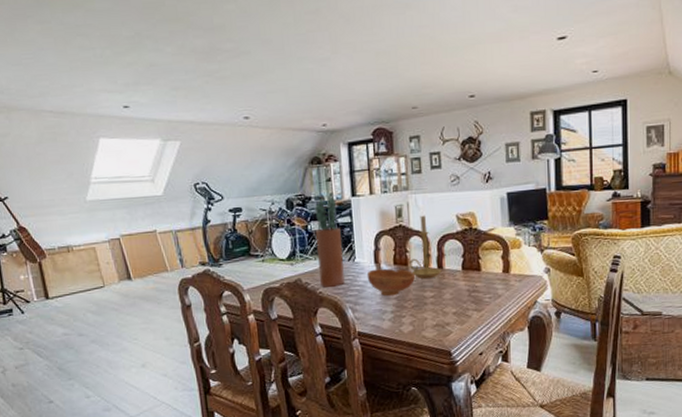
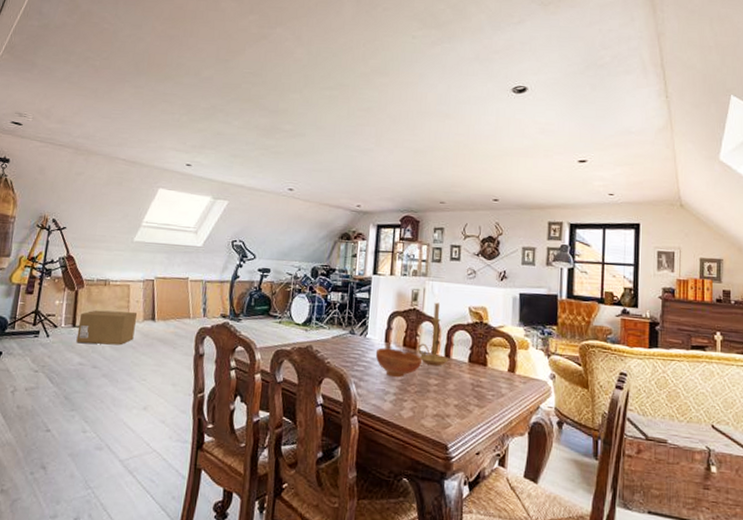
box: none [51,274,114,315] -> present [76,310,137,345]
vase: present [315,191,345,287] -> none [330,266,359,359]

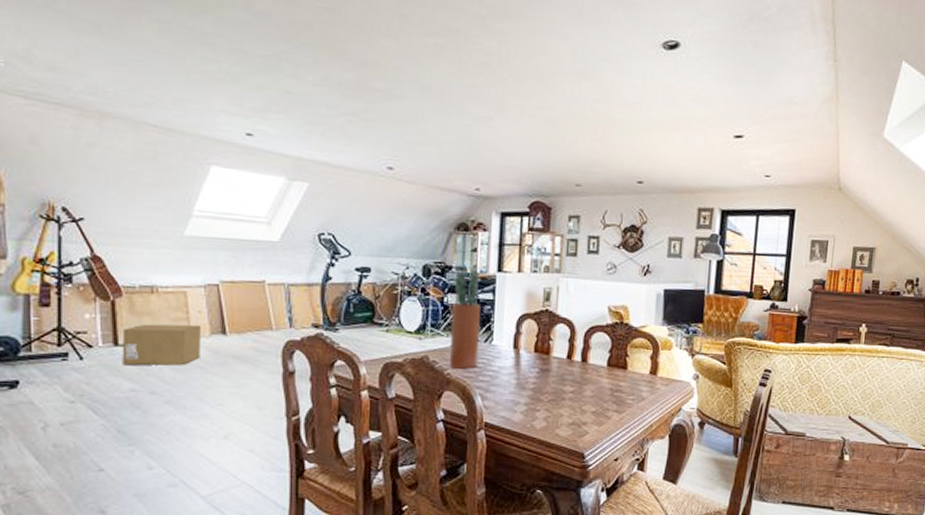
vase: none [330,266,359,359] -> present [450,263,480,369]
bowl: present [375,347,423,377] -> none [503,354,557,385]
candle holder: present [417,297,449,367] -> none [550,296,586,372]

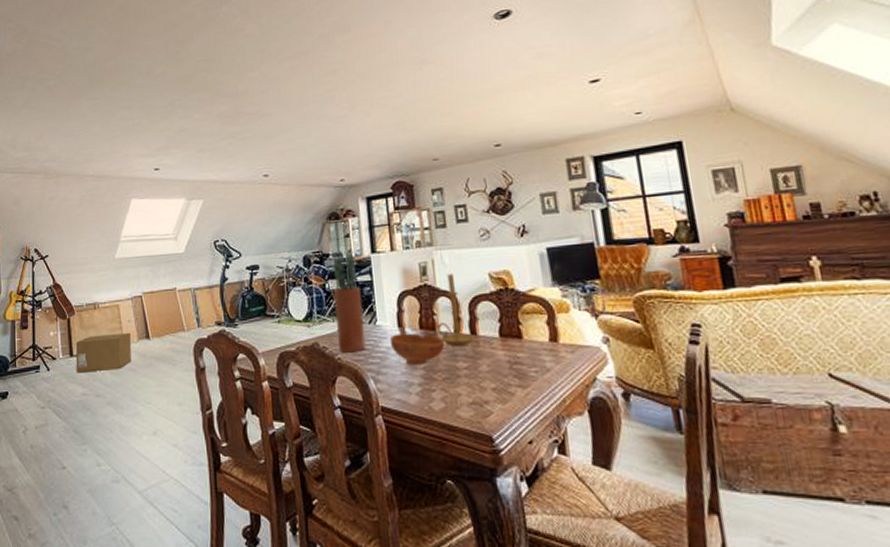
bowl: none [503,354,557,385] -> present [389,333,445,365]
candle holder: none [550,296,586,372] -> present [436,267,476,347]

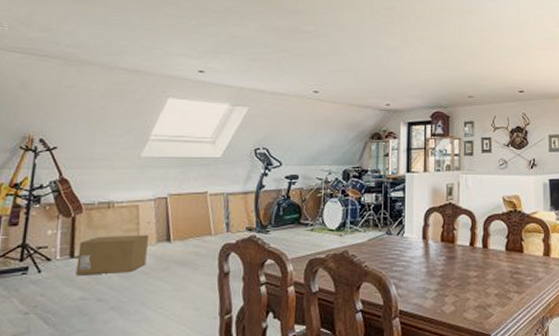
vase: present [333,247,365,353] -> none [367,166,392,261]
bowl: present [389,333,445,365] -> none [414,245,461,273]
candle holder: present [436,267,476,347] -> none [455,190,486,258]

